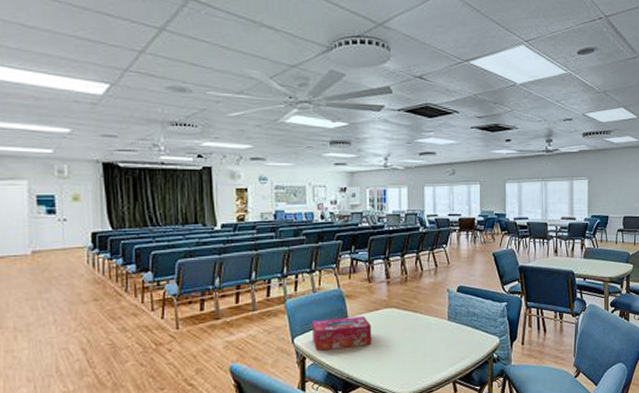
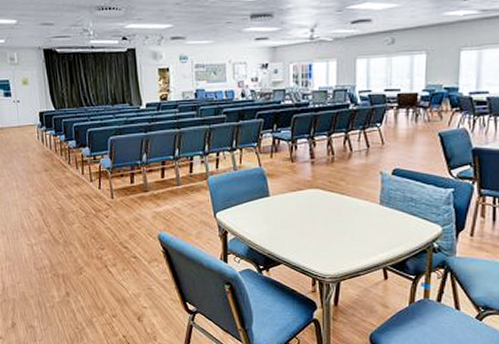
tissue box: present [313,316,372,351] -> none [234,196,295,226]

